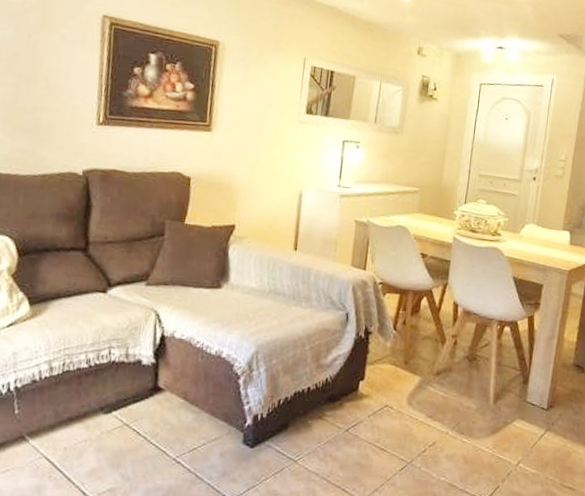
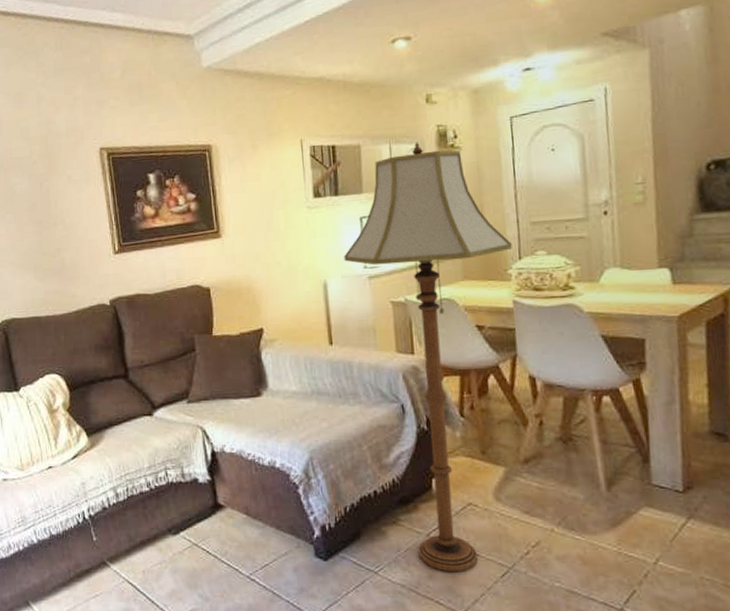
floor lamp: none [322,85,462,465] -> present [344,142,512,573]

